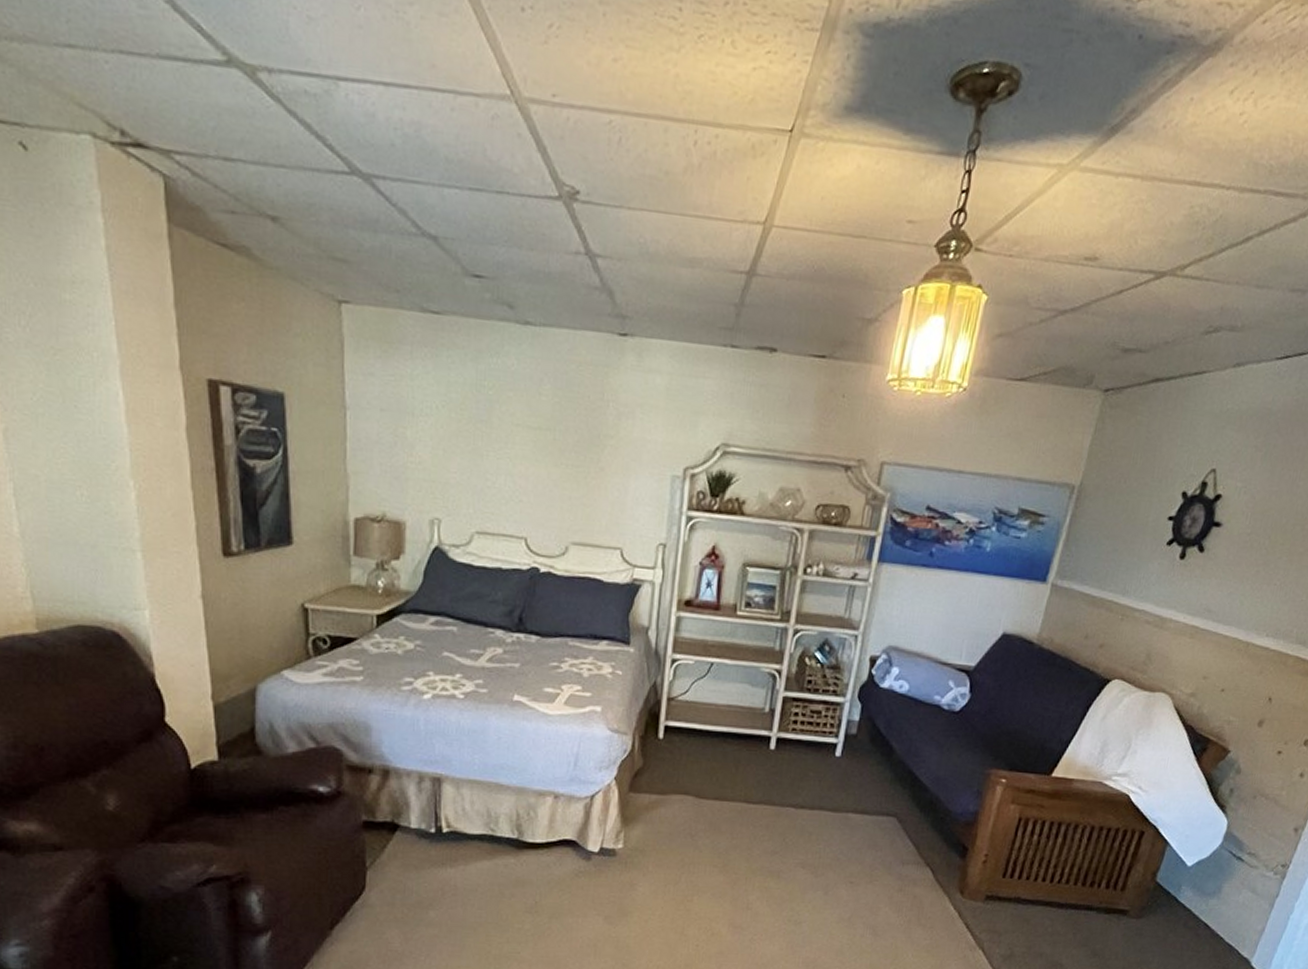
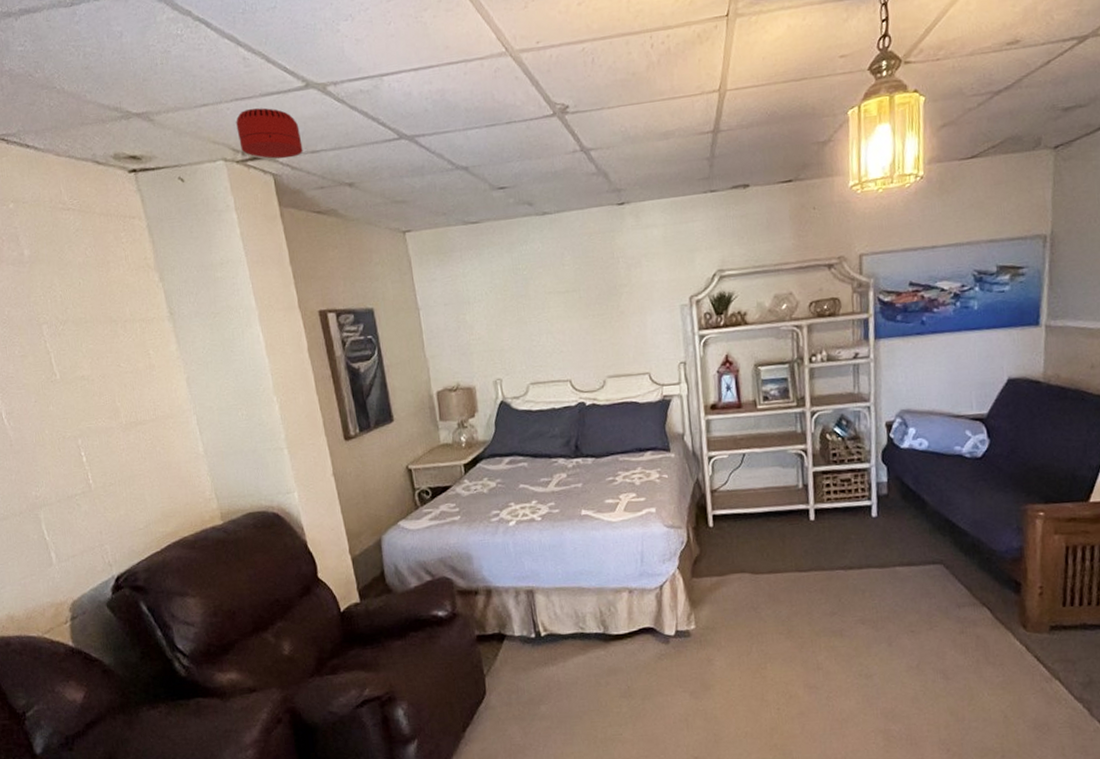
smoke detector: none [116,70,212,159] -> present [236,107,303,159]

